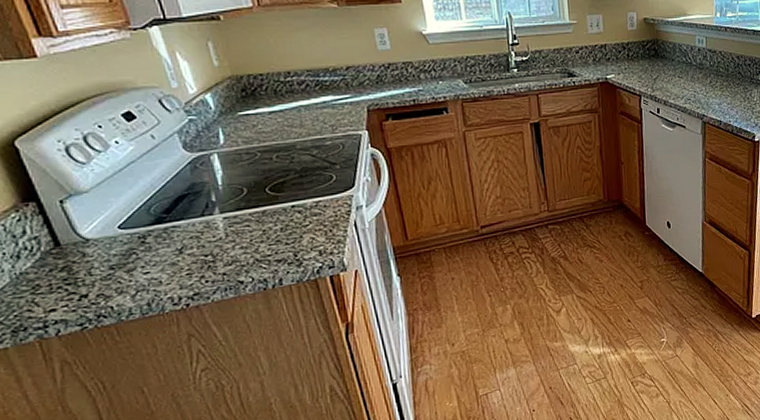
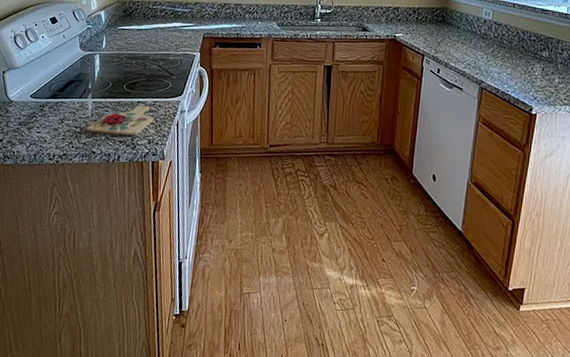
cutting board: none [221,208,321,258] -> present [86,105,154,136]

